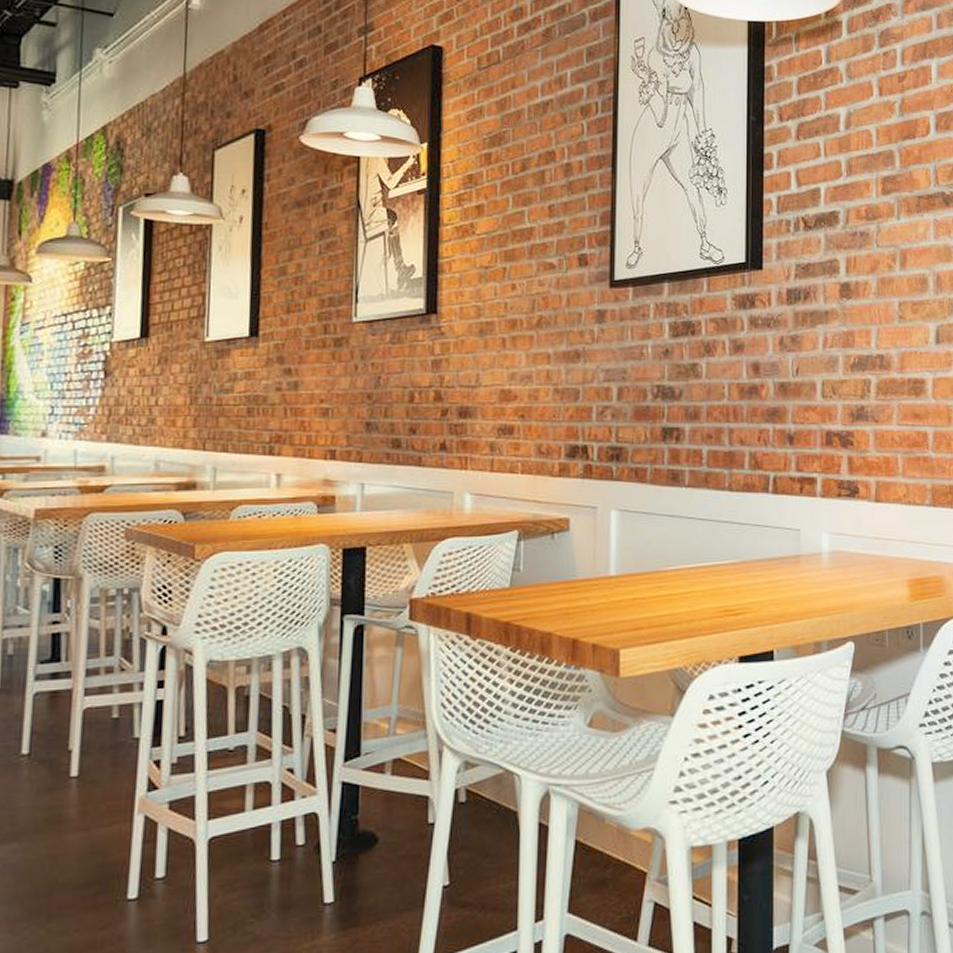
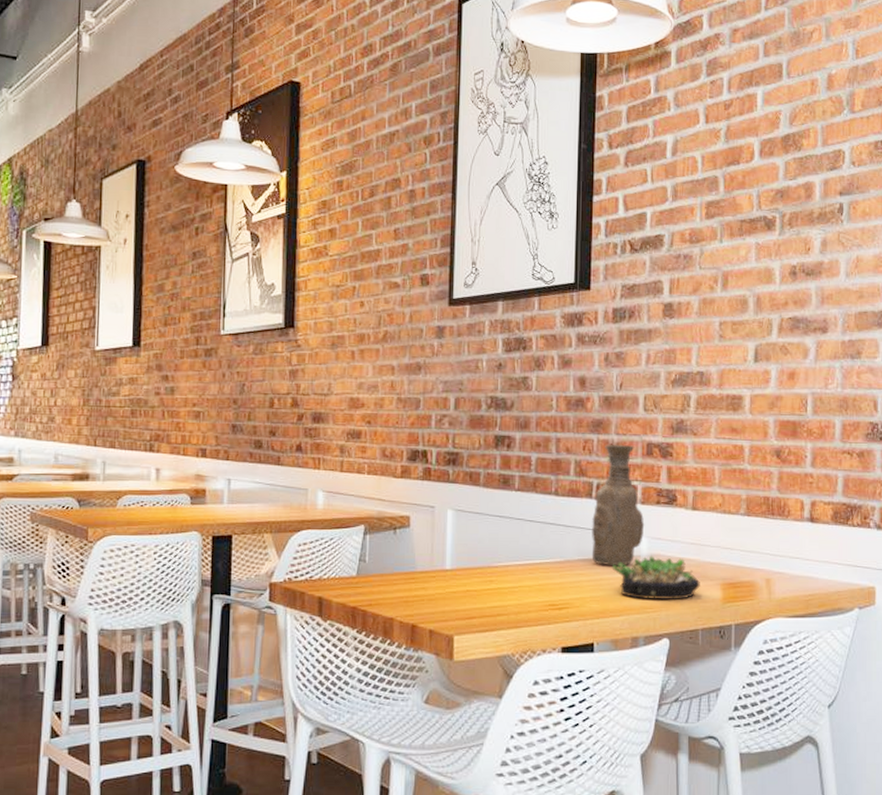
vase: none [769,433,826,566] -> present [591,444,645,566]
succulent plant: none [791,552,886,601] -> present [611,555,700,601]

